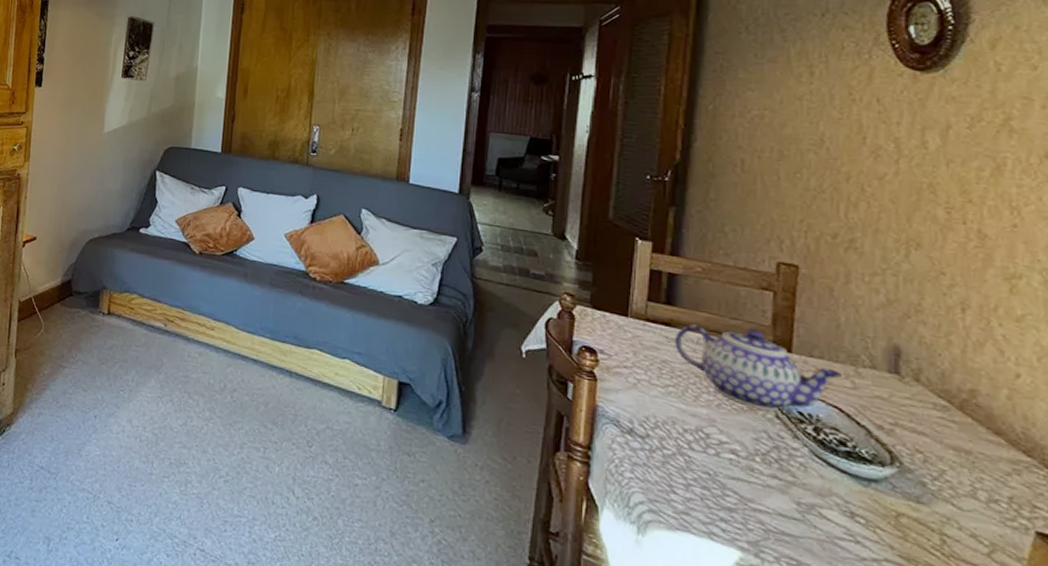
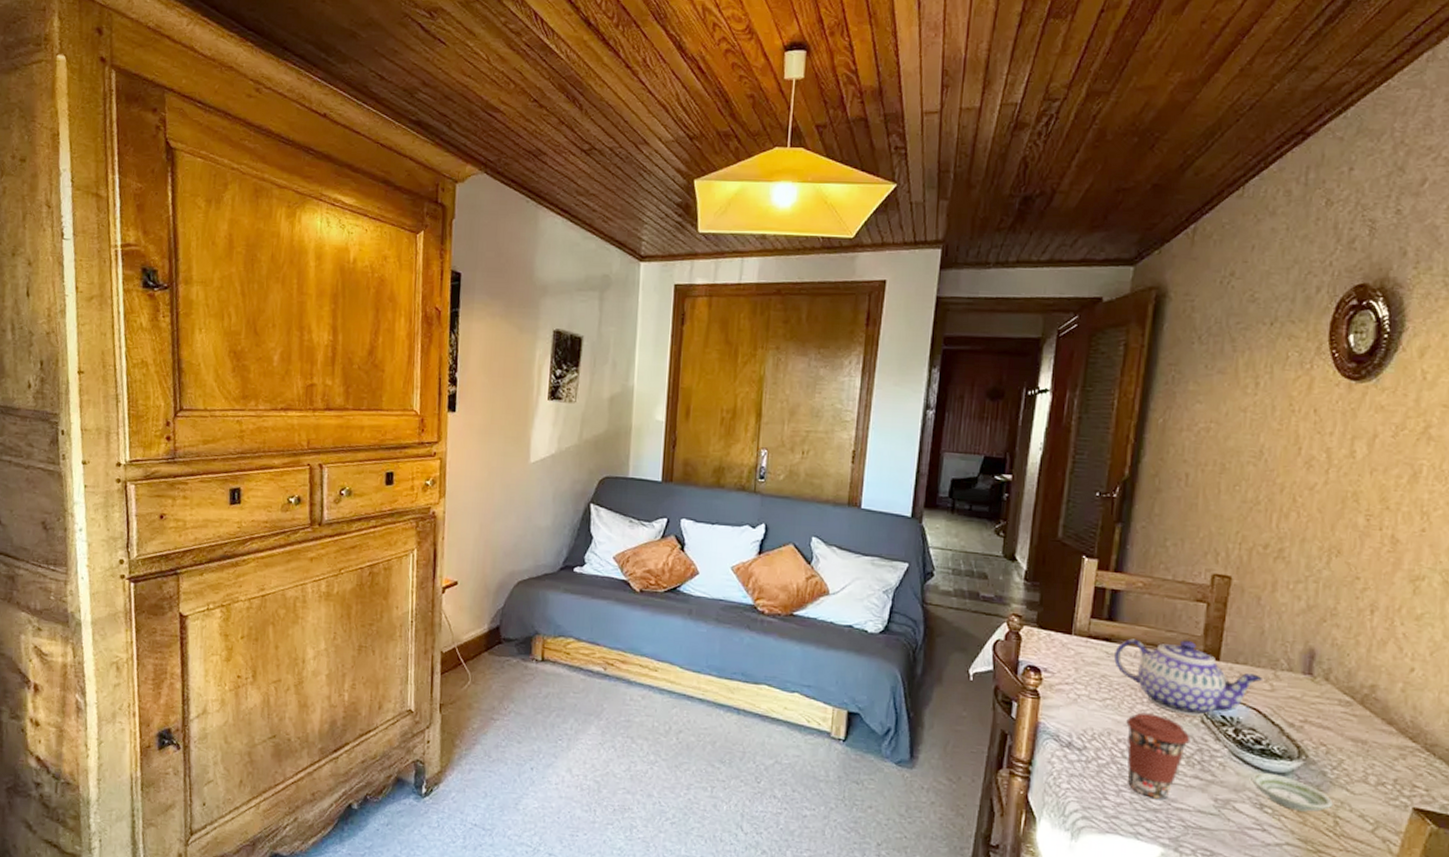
coffee cup: none [692,402,765,498] -> present [1126,712,1191,799]
saucer: none [837,476,937,527] -> present [1251,772,1333,812]

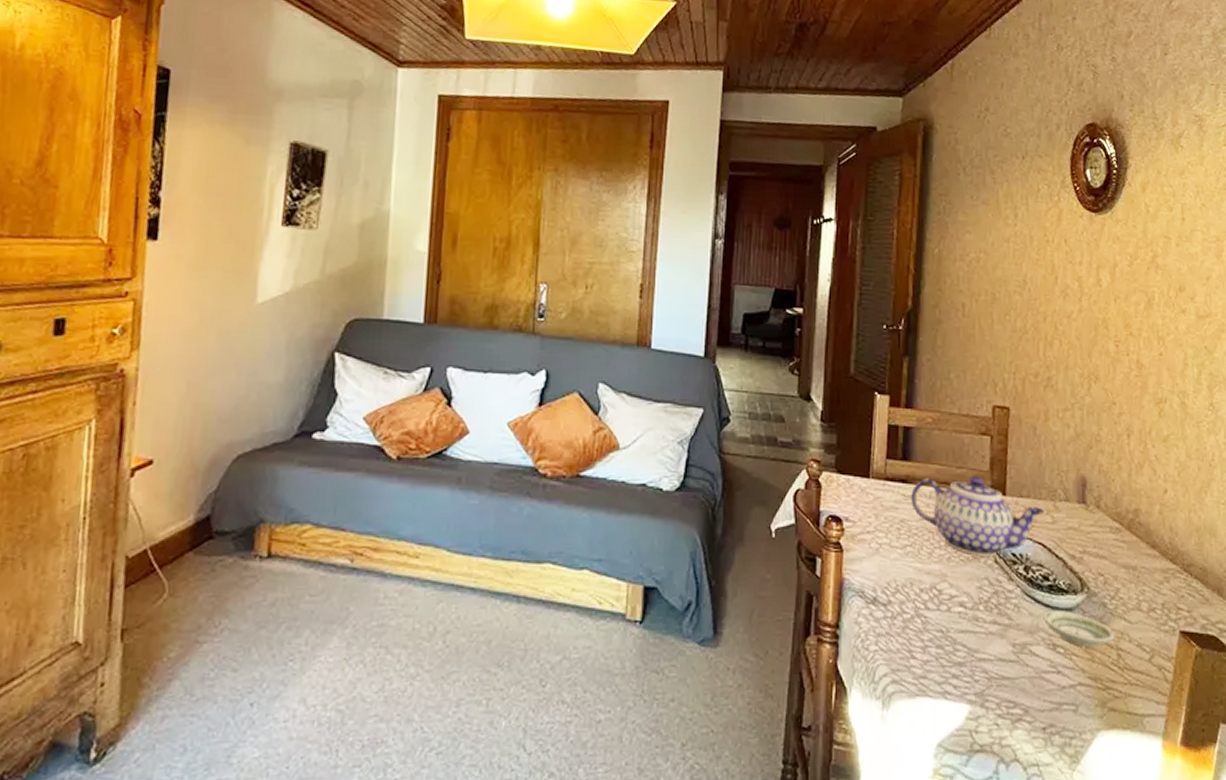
coffee cup: present [1126,712,1191,799] -> none [927,557,986,651]

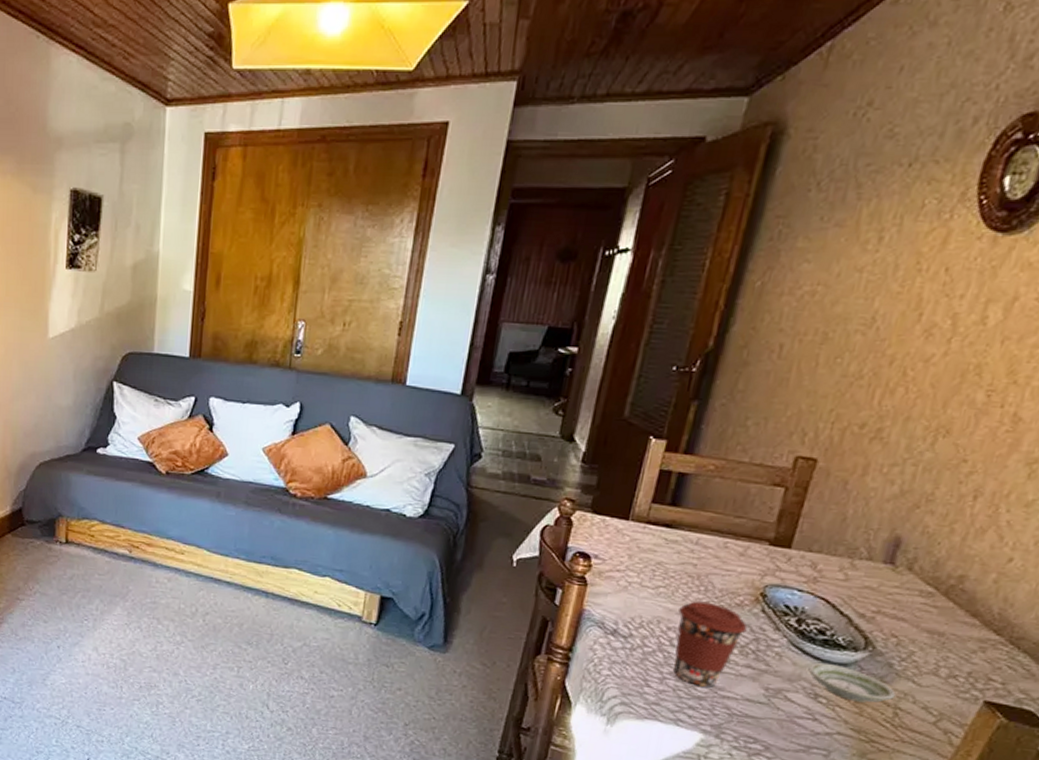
teapot: present [911,476,1045,556] -> none [673,524,838,606]
coffee cup: none [927,557,986,651] -> present [673,601,748,688]

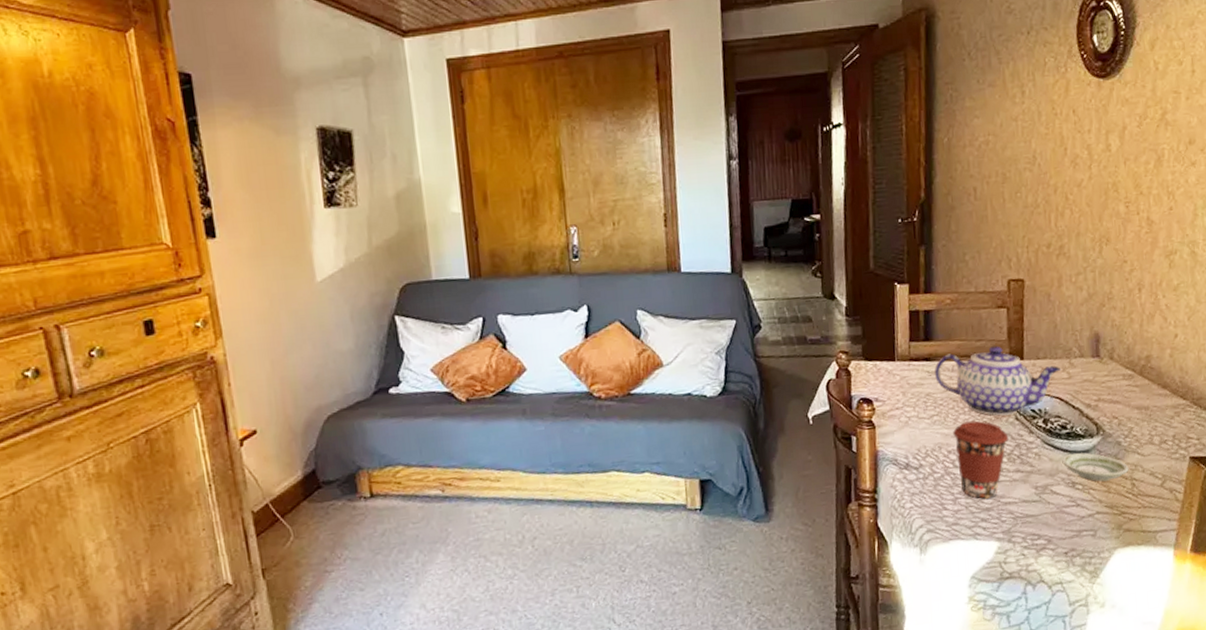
teapot: none [673,524,838,606] -> present [935,346,1061,416]

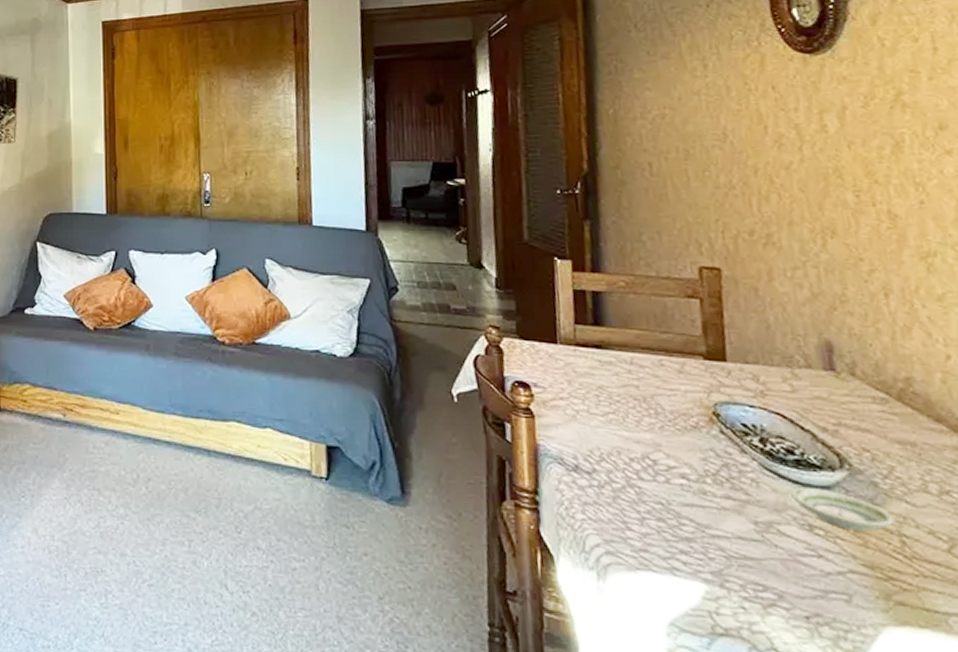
teapot: present [935,346,1061,416] -> none [608,341,781,426]
coffee cup: present [953,420,1009,499] -> none [635,426,712,526]

